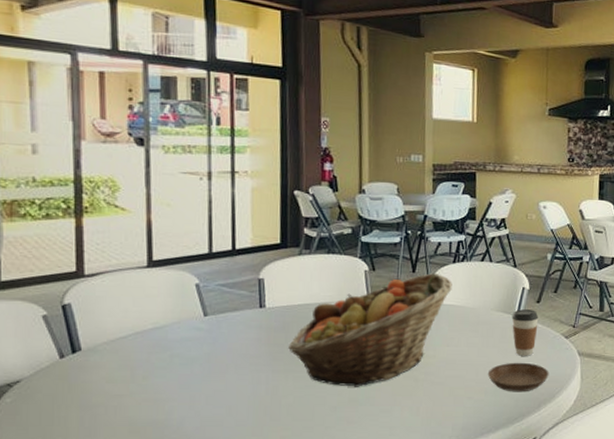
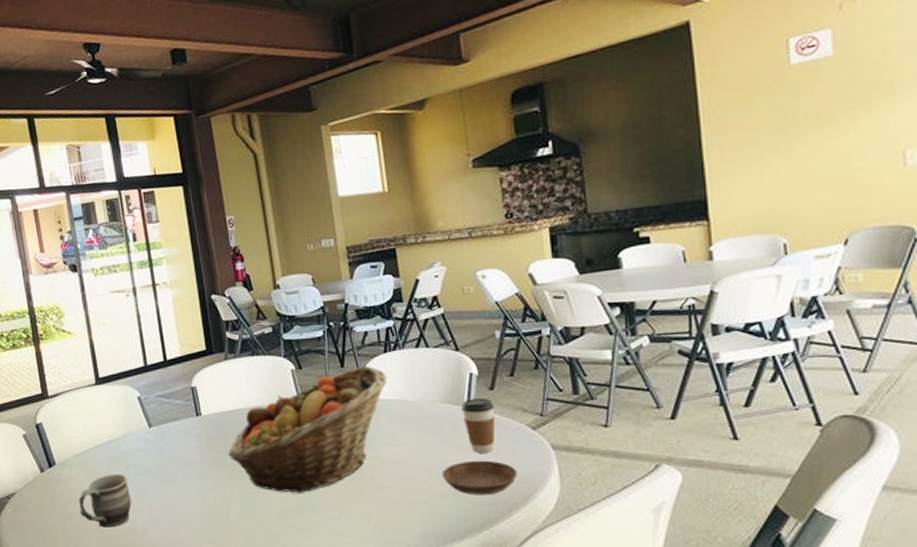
mug: none [105,362,171,420] -> present [79,473,132,528]

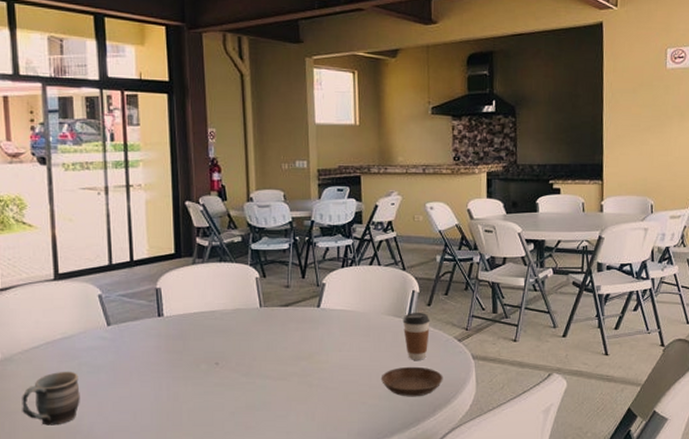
fruit basket: present [228,366,387,493] -> none [187,279,342,393]

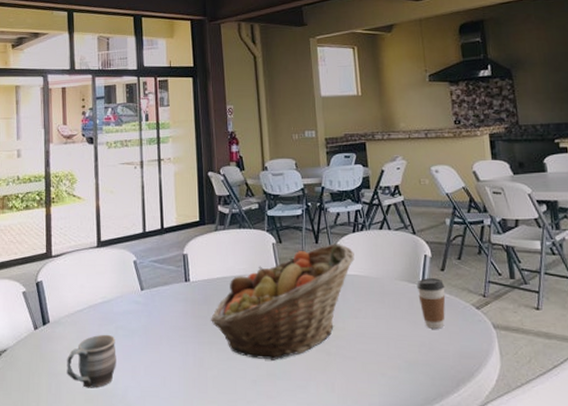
fruit basket: none [187,279,342,393] -> present [211,244,354,361]
saucer: present [380,366,443,397] -> none [398,335,464,369]

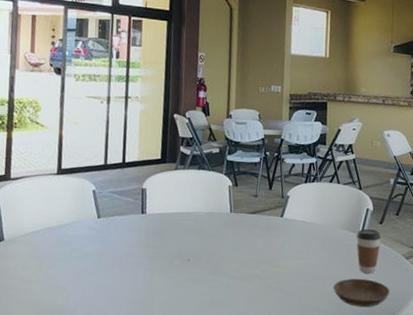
mug: present [67,334,116,388] -> none [18,255,69,303]
fruit basket: present [211,244,354,361] -> none [163,191,304,290]
saucer: none [398,335,464,369] -> present [333,278,390,308]

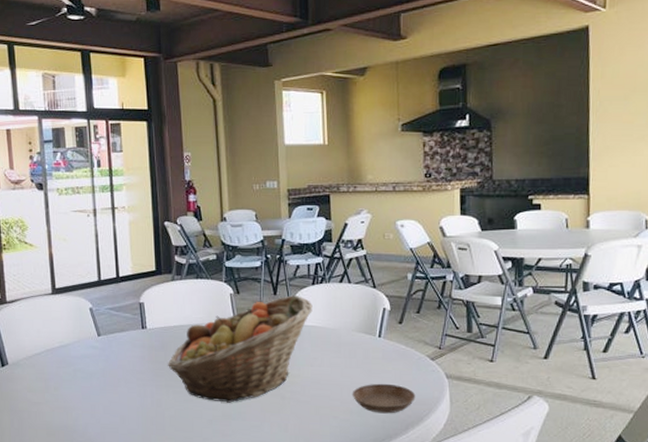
fruit basket: none [163,191,304,290] -> present [168,295,313,403]
coffee cup: present [356,229,381,274] -> none [373,330,402,378]

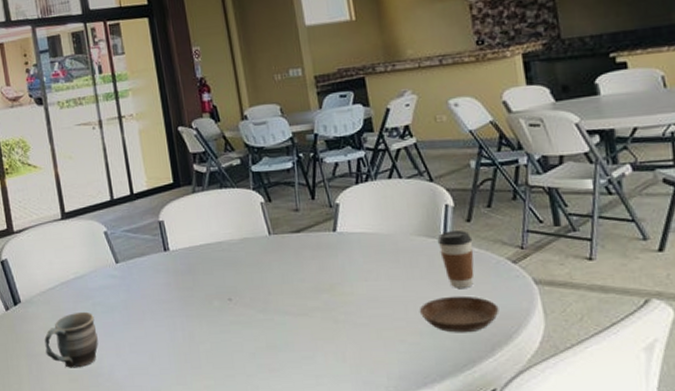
mug: none [27,376,76,424] -> present [44,311,98,368]
fruit basket: present [168,295,313,403] -> none [197,198,360,331]
coffee cup: none [373,330,402,378] -> present [437,231,475,288]

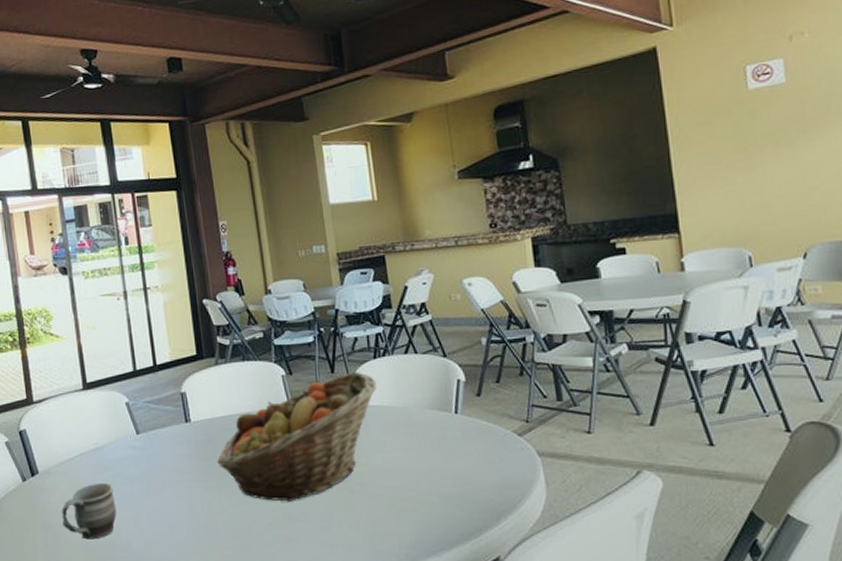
fruit basket: none [197,198,360,331] -> present [217,372,377,502]
saucer: present [419,295,499,333] -> none [430,467,505,503]
coffee cup: present [437,231,475,288] -> none [449,405,483,460]

